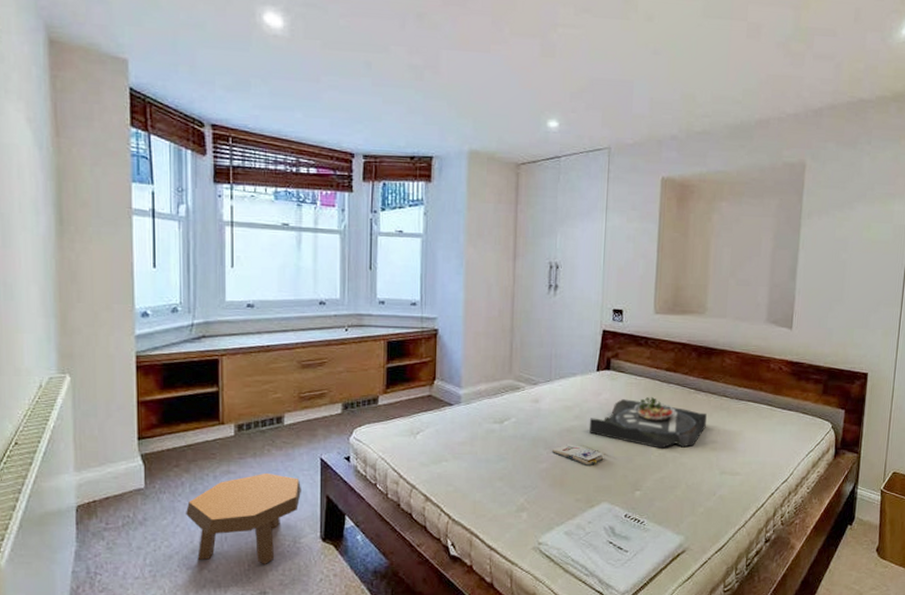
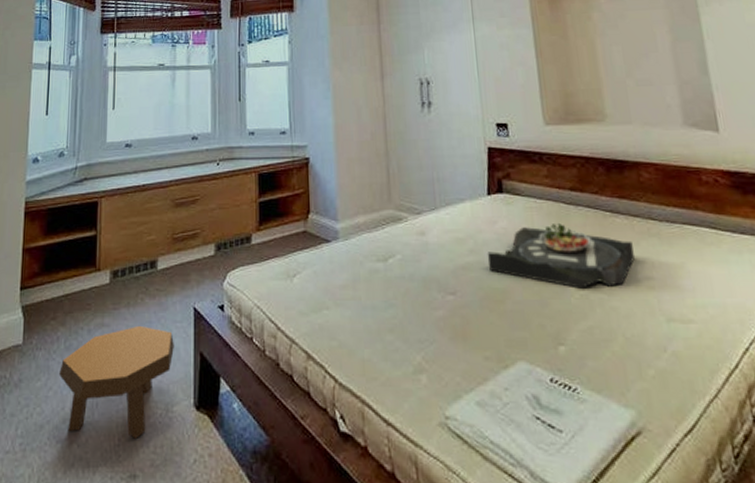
paperback book: present [552,444,604,466] -> none [448,285,512,312]

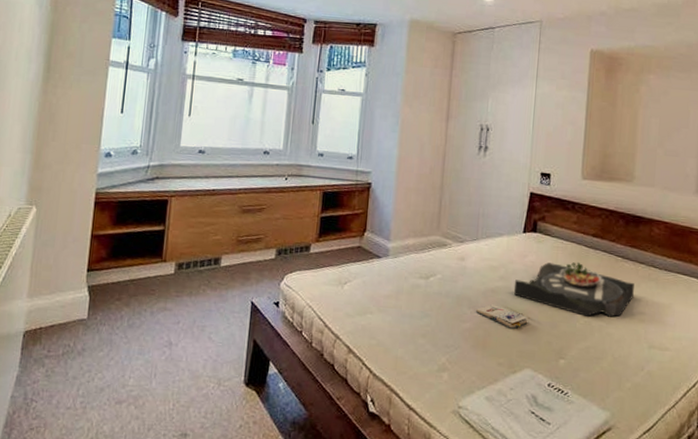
footstool: present [59,325,174,438] -> none [121,312,231,405]
paperback book: none [448,285,512,312] -> present [476,304,528,329]

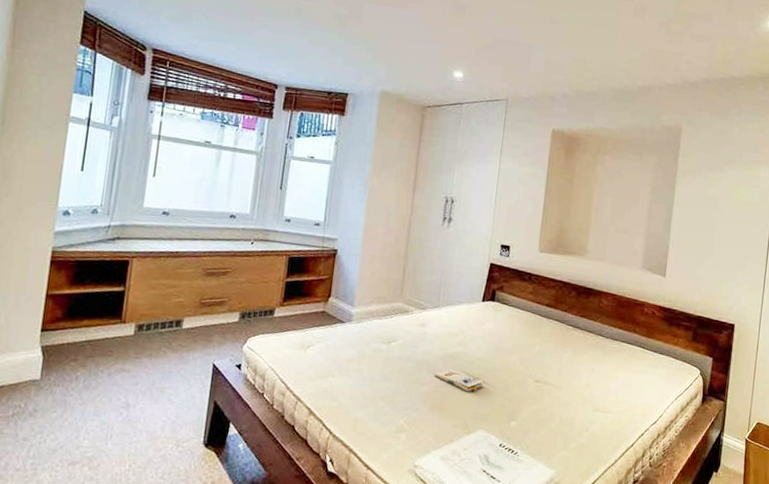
serving tray: present [513,261,635,317] -> none [470,329,583,382]

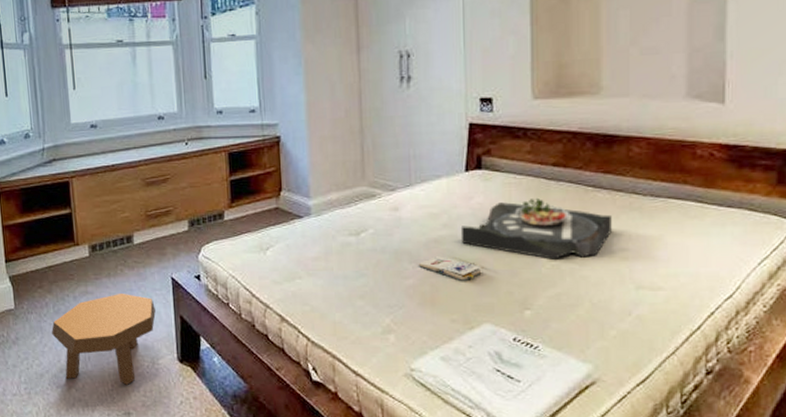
footstool: none [76,373,191,466] -> present [51,293,156,385]
serving tray: none [470,329,583,382] -> present [460,197,613,259]

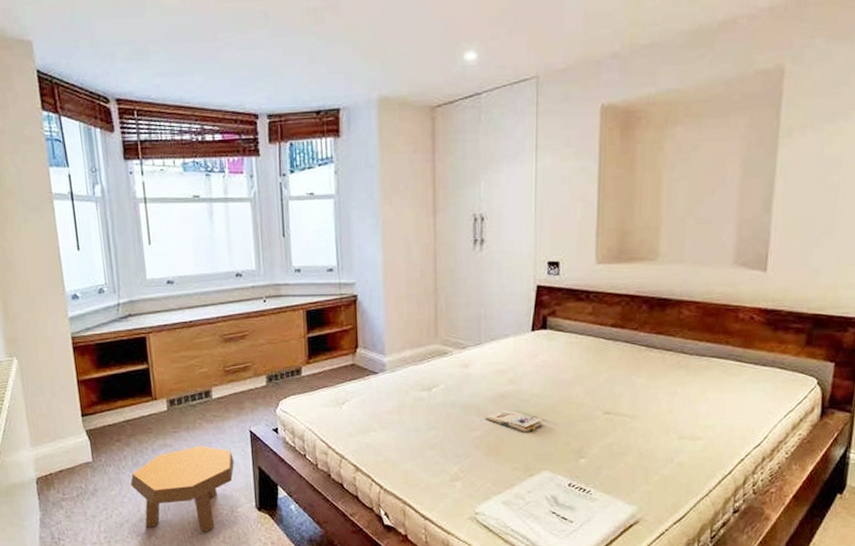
serving tray: present [460,197,613,259] -> none [525,356,662,413]

